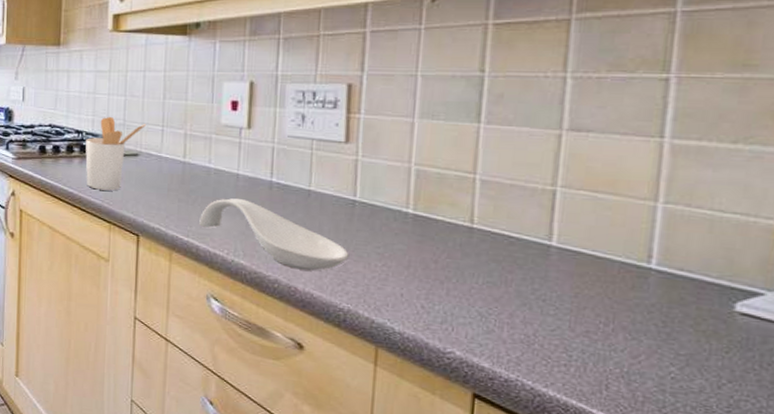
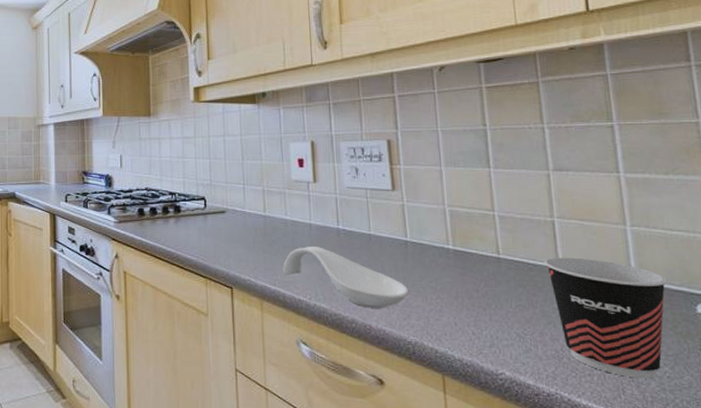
utensil holder: present [85,116,146,191] -> none [179,178,229,247]
cup: none [532,232,702,378] -> present [544,257,668,379]

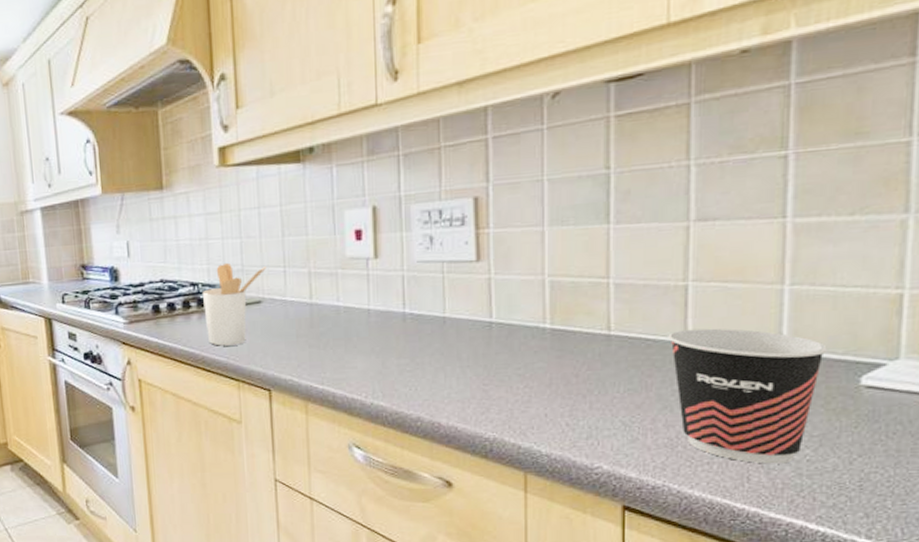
utensil holder: none [179,178,229,247] -> present [203,262,266,346]
spoon rest: present [283,247,409,308] -> none [333,336,490,403]

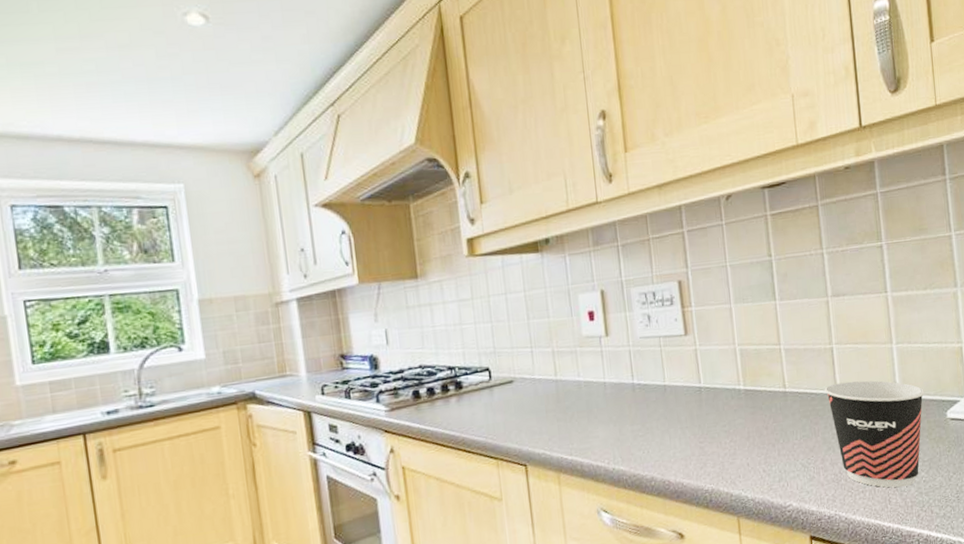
utensil holder: present [203,262,266,346] -> none [460,346,515,427]

